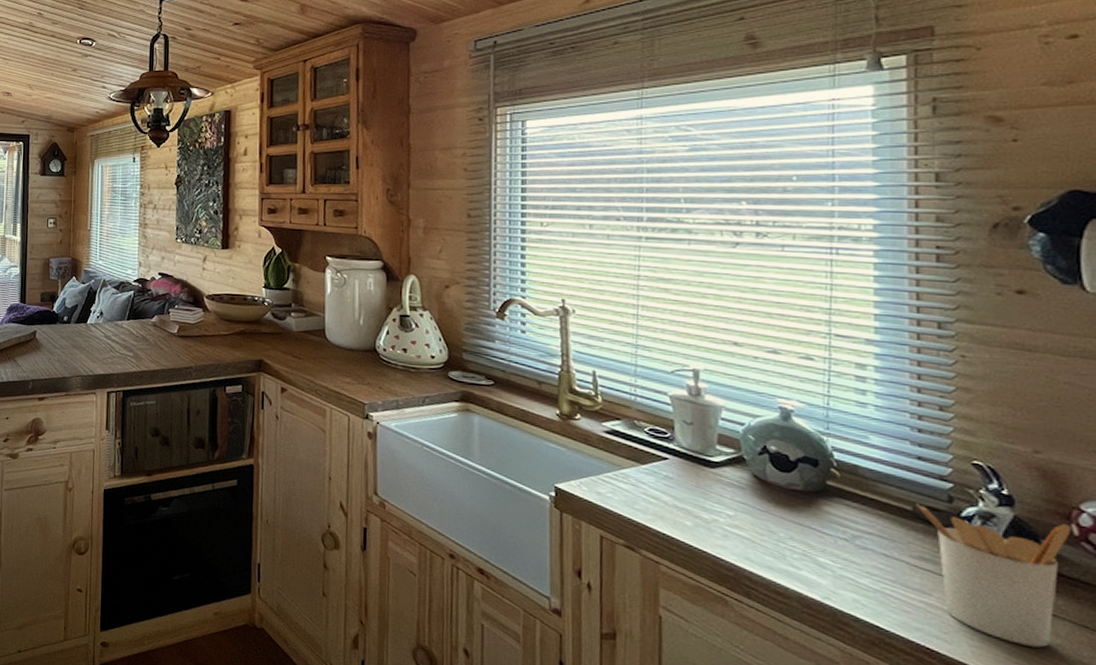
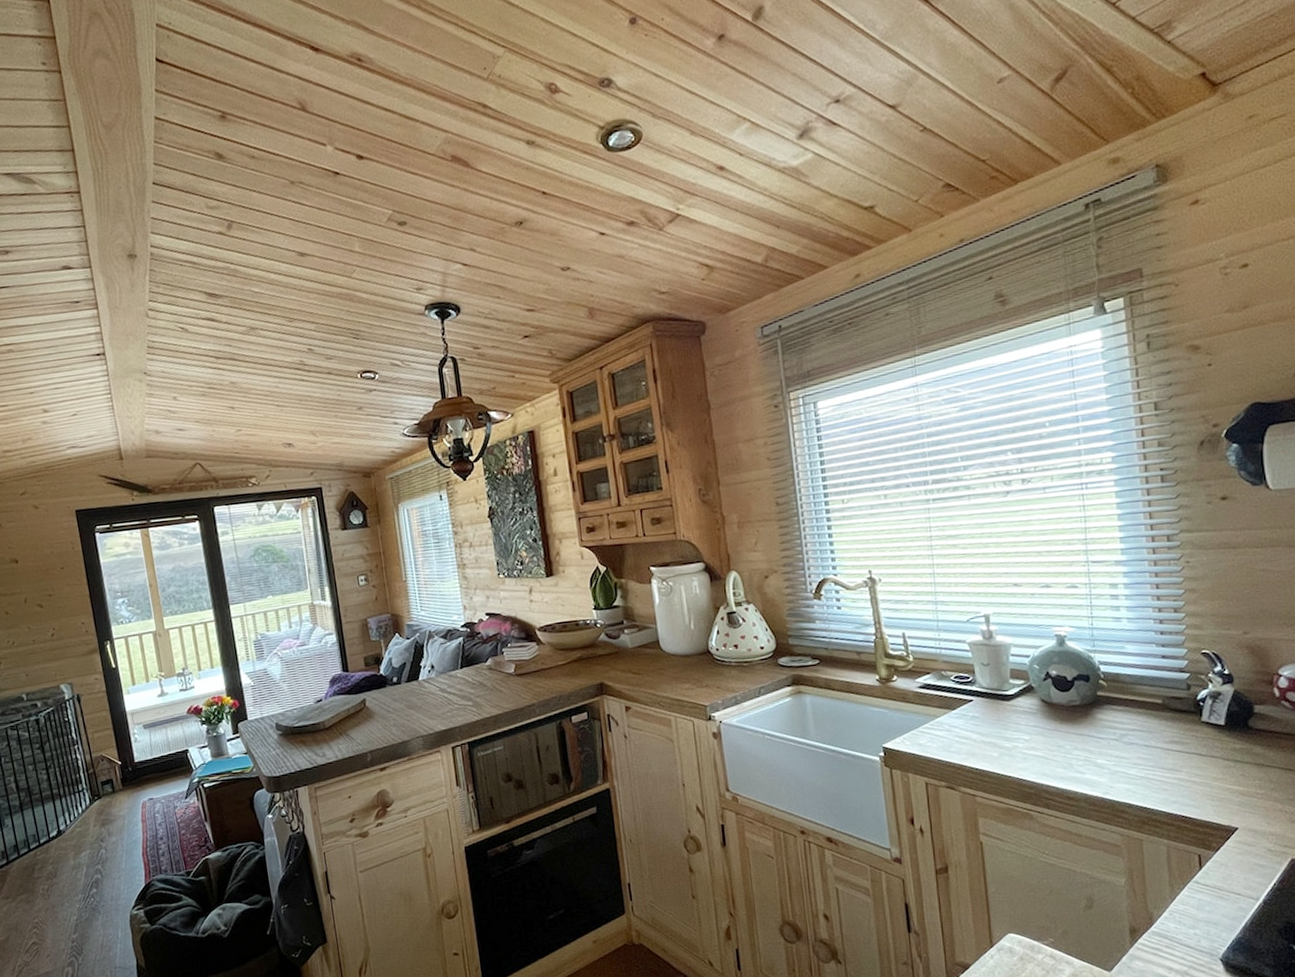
utensil holder: present [917,504,1071,648] -> none [1165,689,1273,796]

